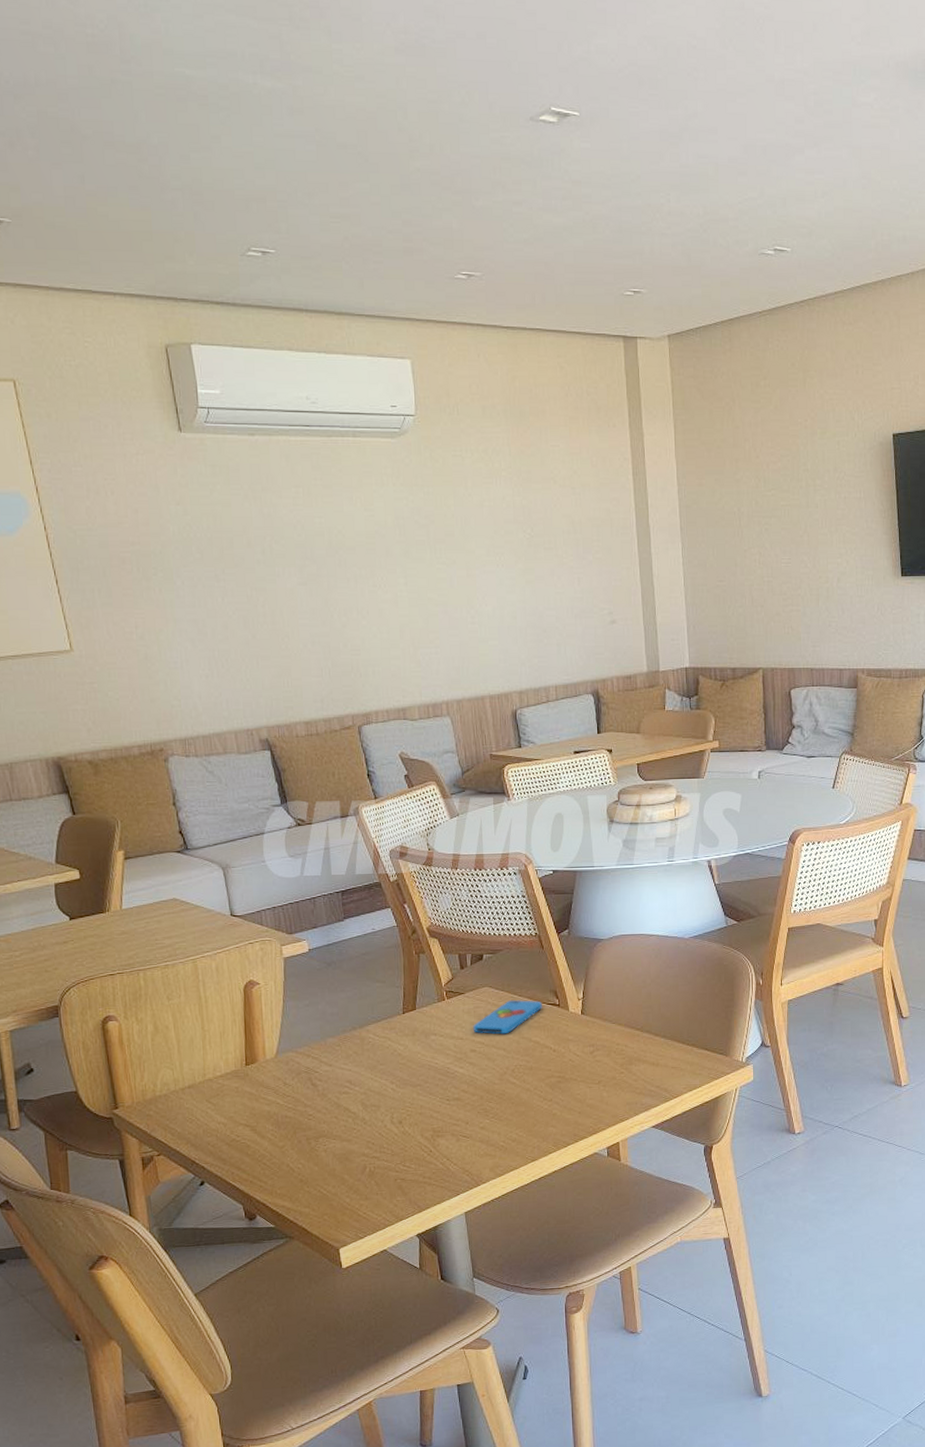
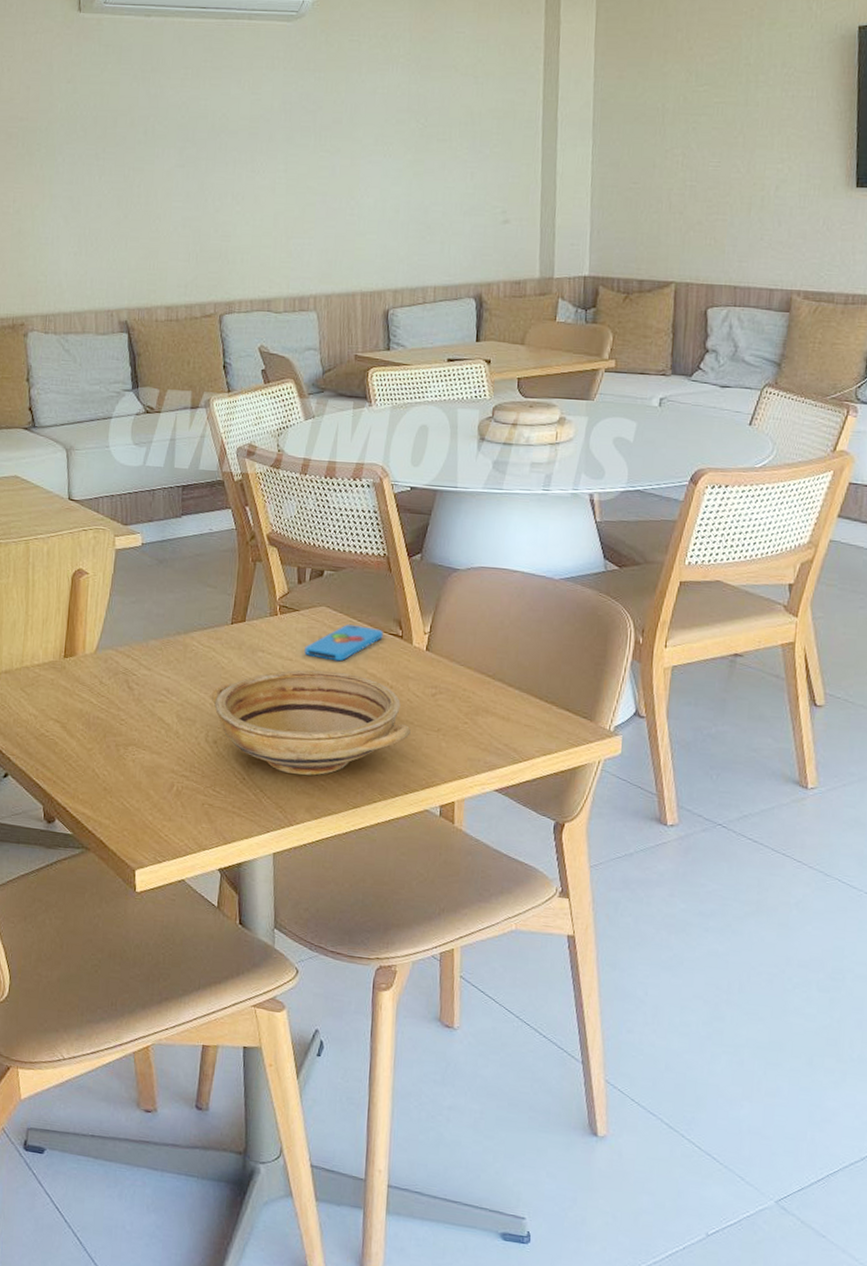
ceramic bowl: none [392,1043,575,1141] -> present [211,670,411,776]

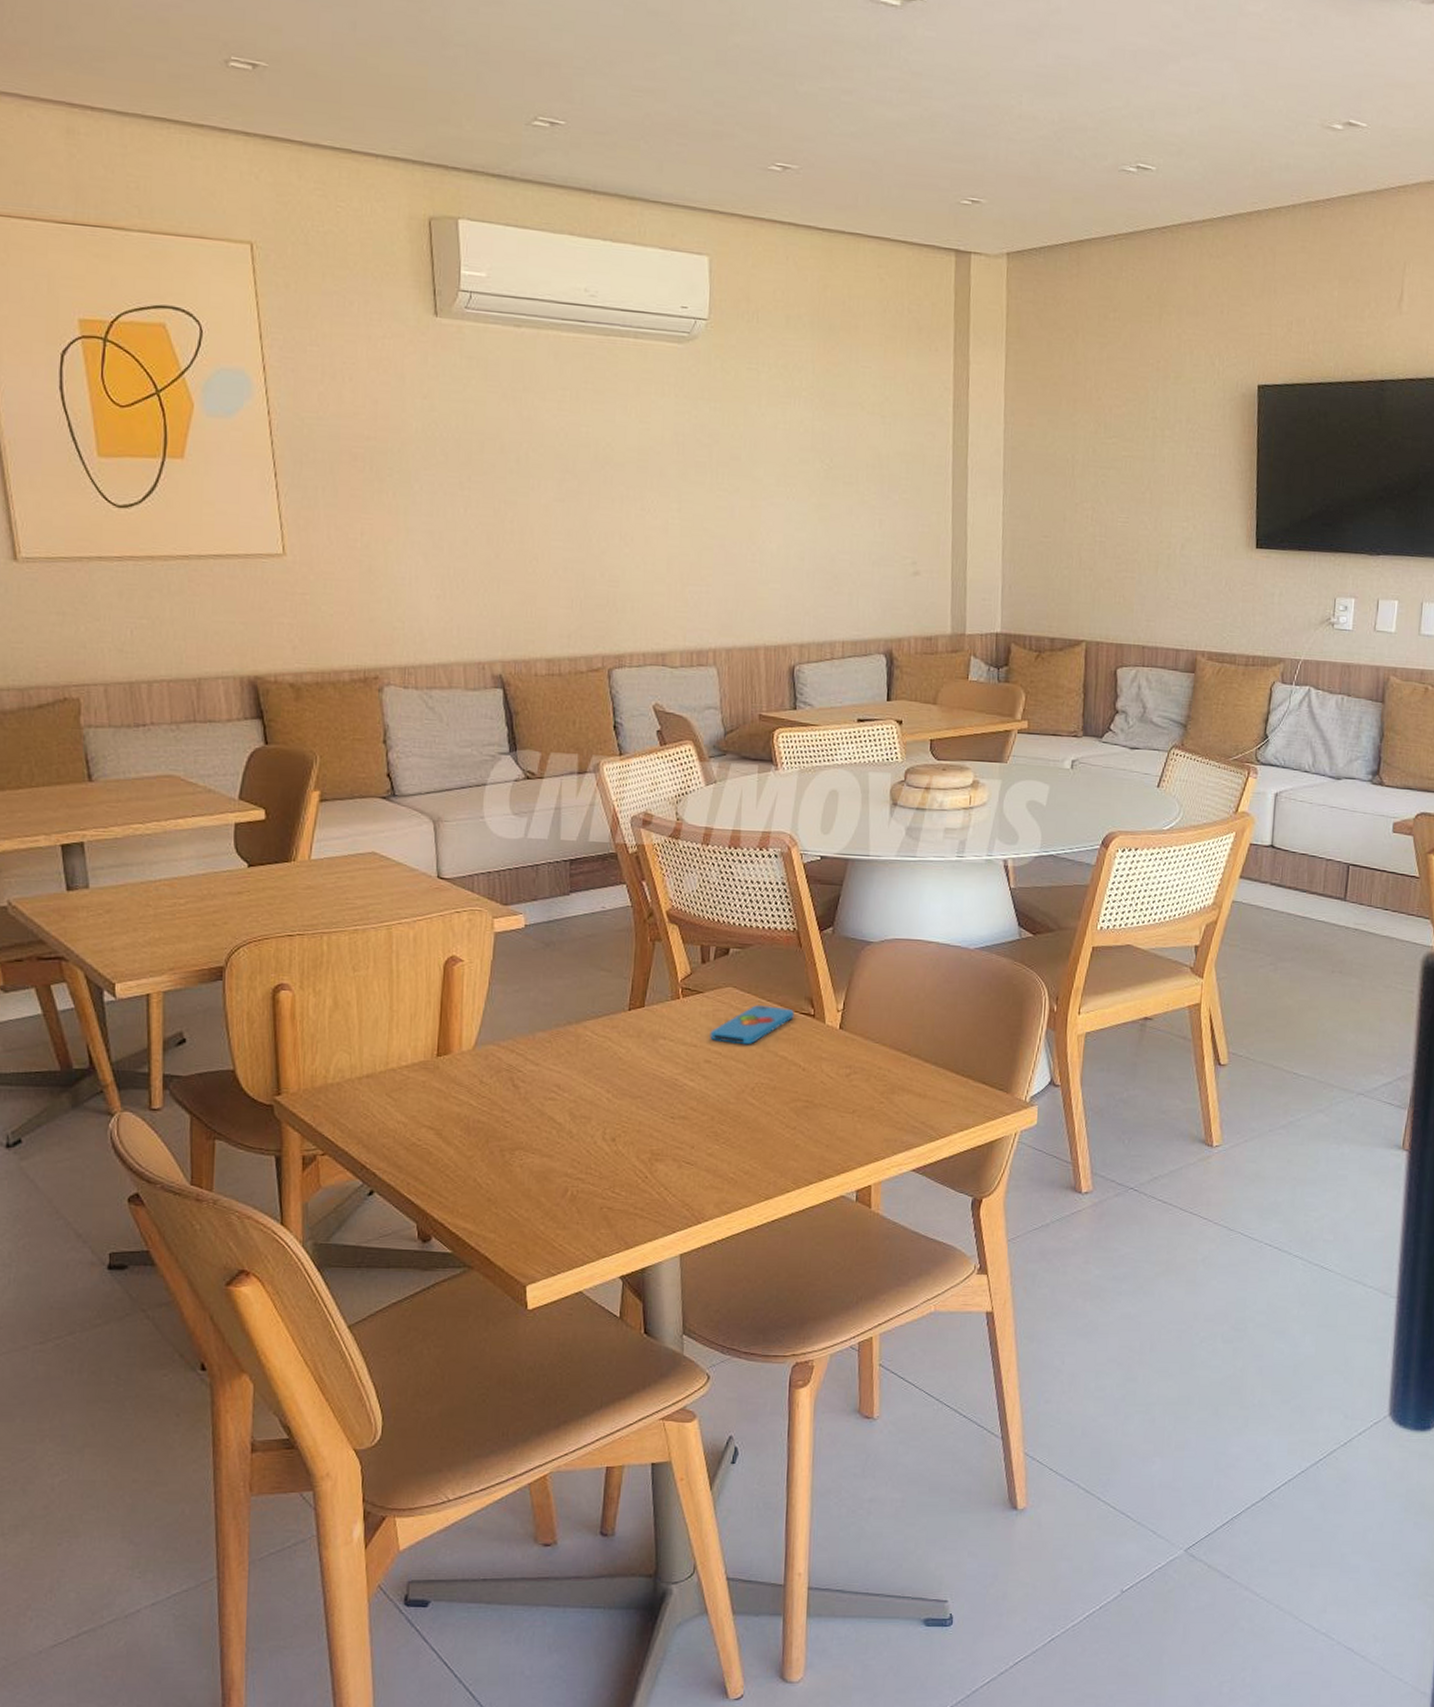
ceramic bowl: present [211,670,411,776] -> none [608,1055,825,1169]

